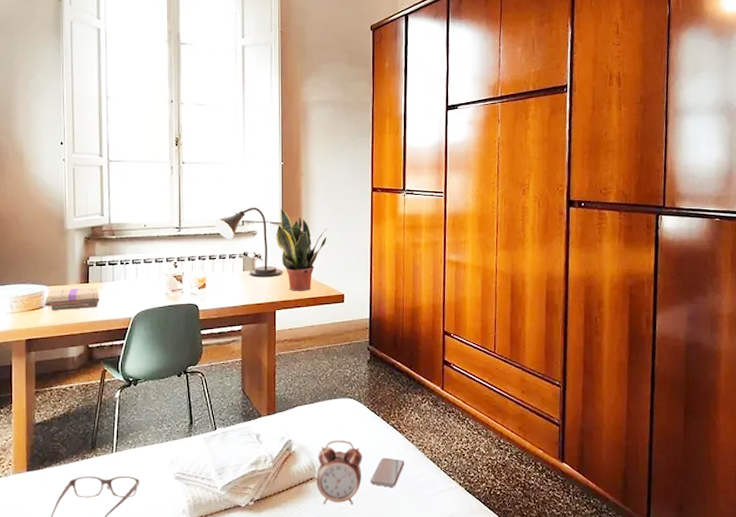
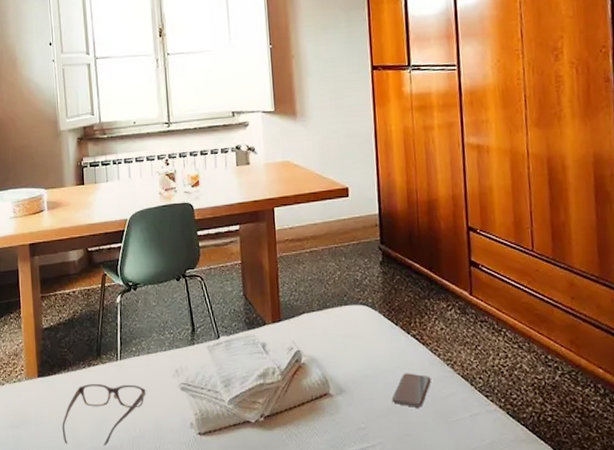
books: present [45,287,100,310] -> none [44,188,96,214]
desk lamp: present [214,207,283,277] -> none [203,95,280,172]
potted plant: present [275,208,327,291] -> none [268,96,325,186]
alarm clock: present [316,439,362,505] -> none [330,351,382,426]

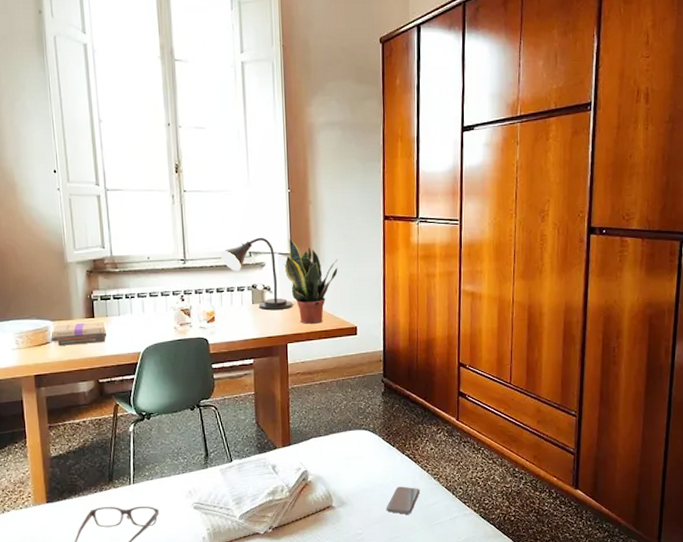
books: none [44,188,96,214] -> present [51,322,107,345]
desk lamp: none [203,95,280,172] -> present [220,237,294,310]
potted plant: none [268,96,325,186] -> present [284,239,338,324]

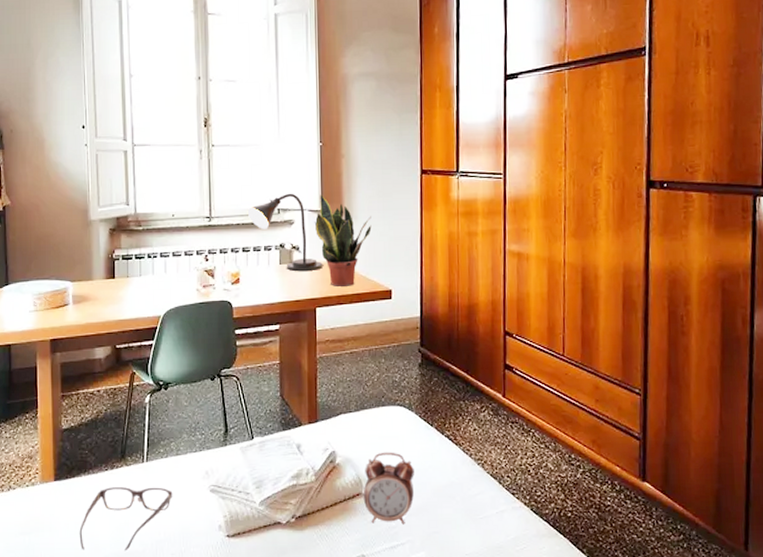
books: present [51,322,107,345] -> none [69,283,127,308]
alarm clock: none [332,469,378,532] -> present [363,452,414,525]
smartphone: present [386,486,420,514] -> none [423,472,462,506]

